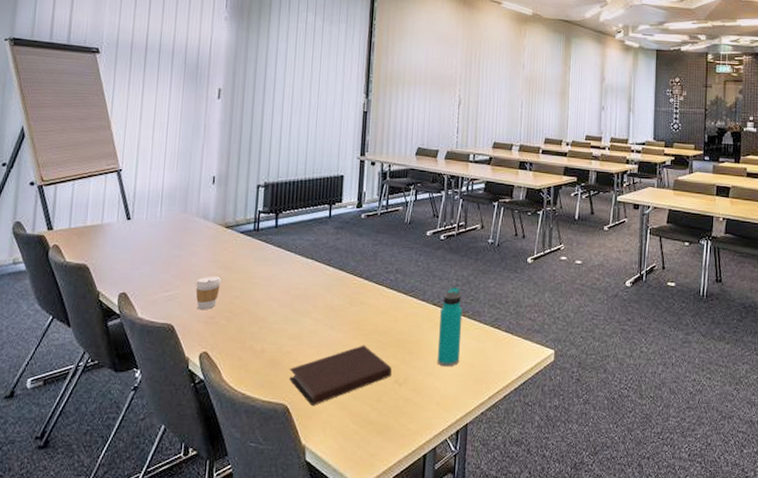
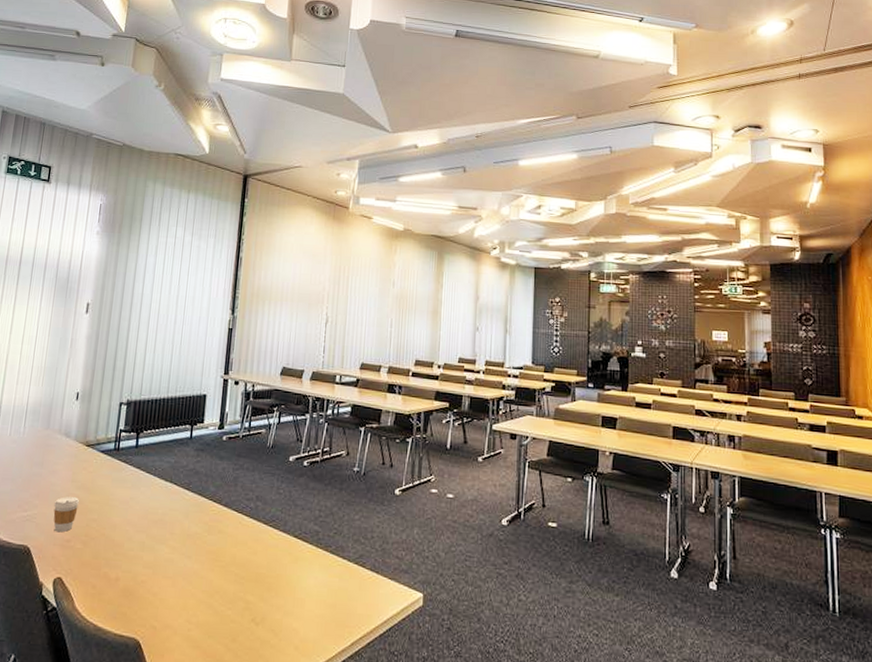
notebook: present [289,345,392,406] -> none [143,577,249,642]
water bottle: present [437,286,463,367] -> none [296,518,325,607]

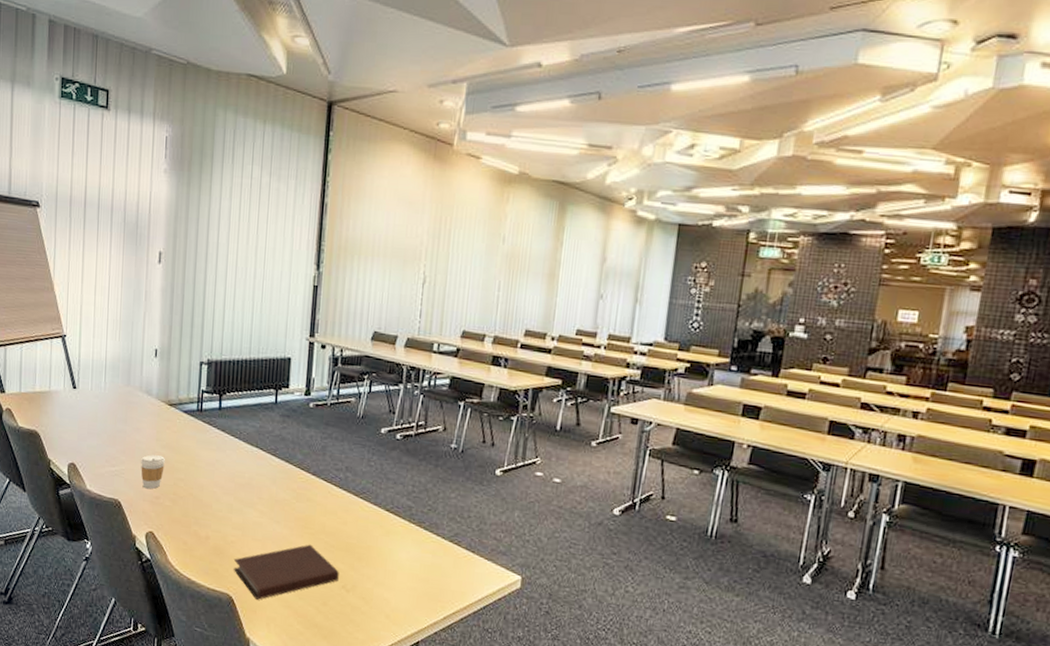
notebook: none [143,577,249,642] -> present [233,544,339,600]

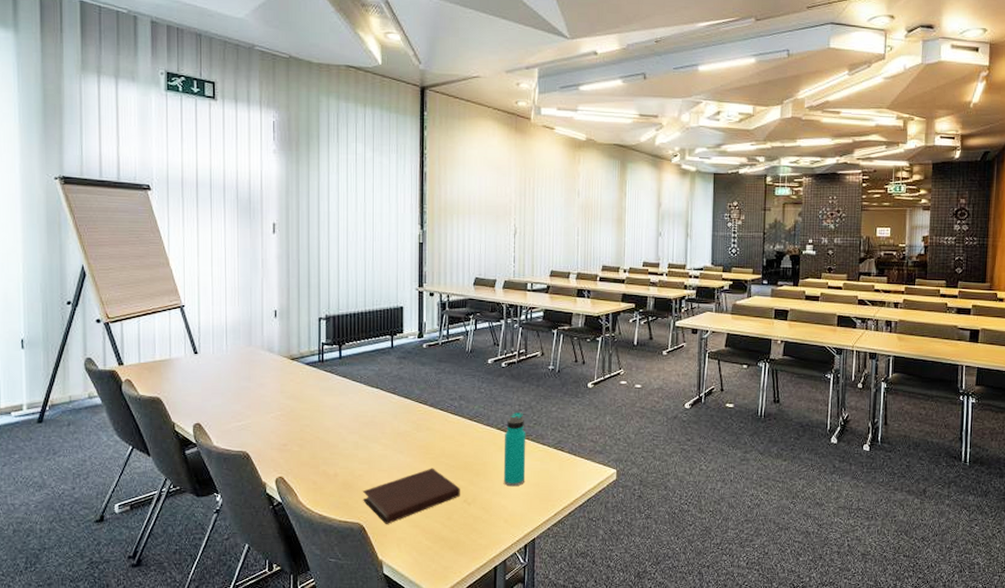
coffee cup: present [141,454,166,489] -> none [267,406,291,438]
water bottle: none [388,493,419,579] -> present [503,412,526,487]

